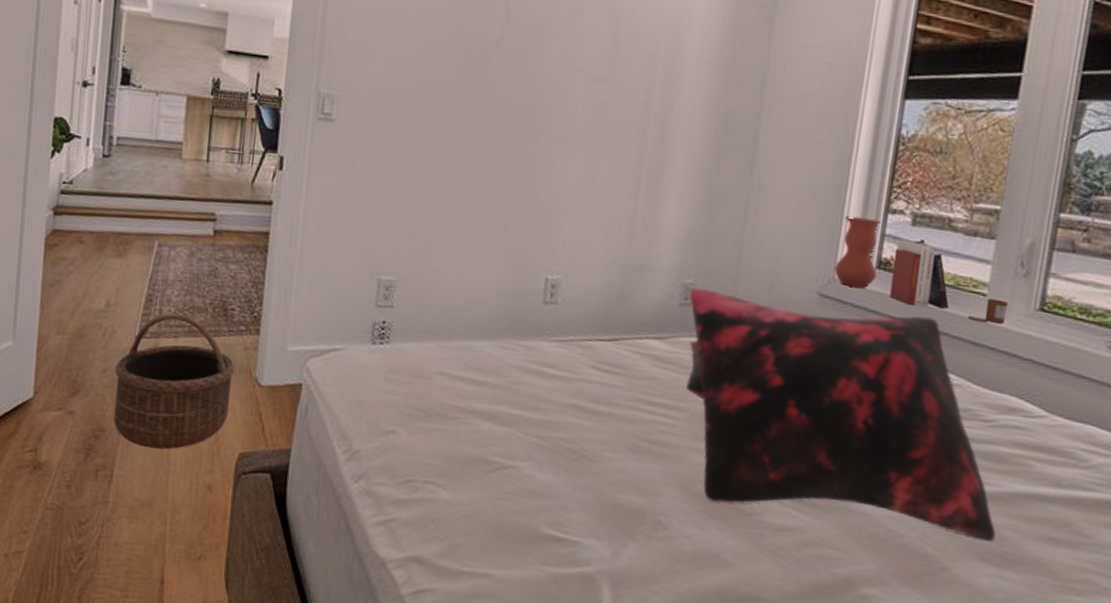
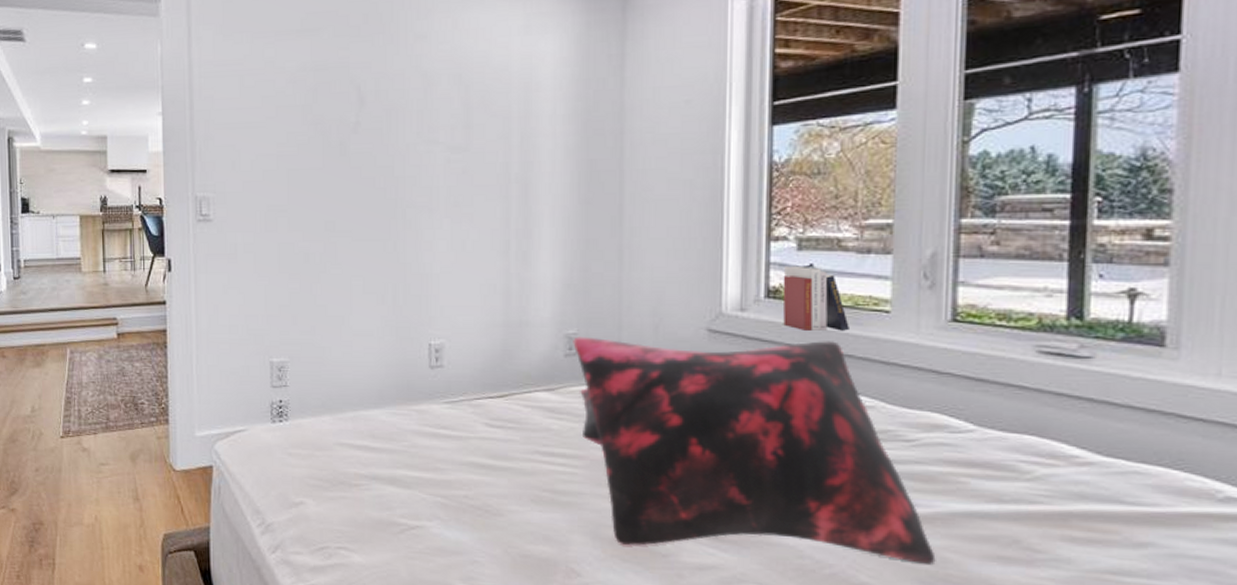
basket: present [113,312,235,450] -> none [46,411,151,537]
vase: present [835,217,882,289] -> none [721,249,767,320]
candle: present [967,298,1009,325] -> none [871,315,916,341]

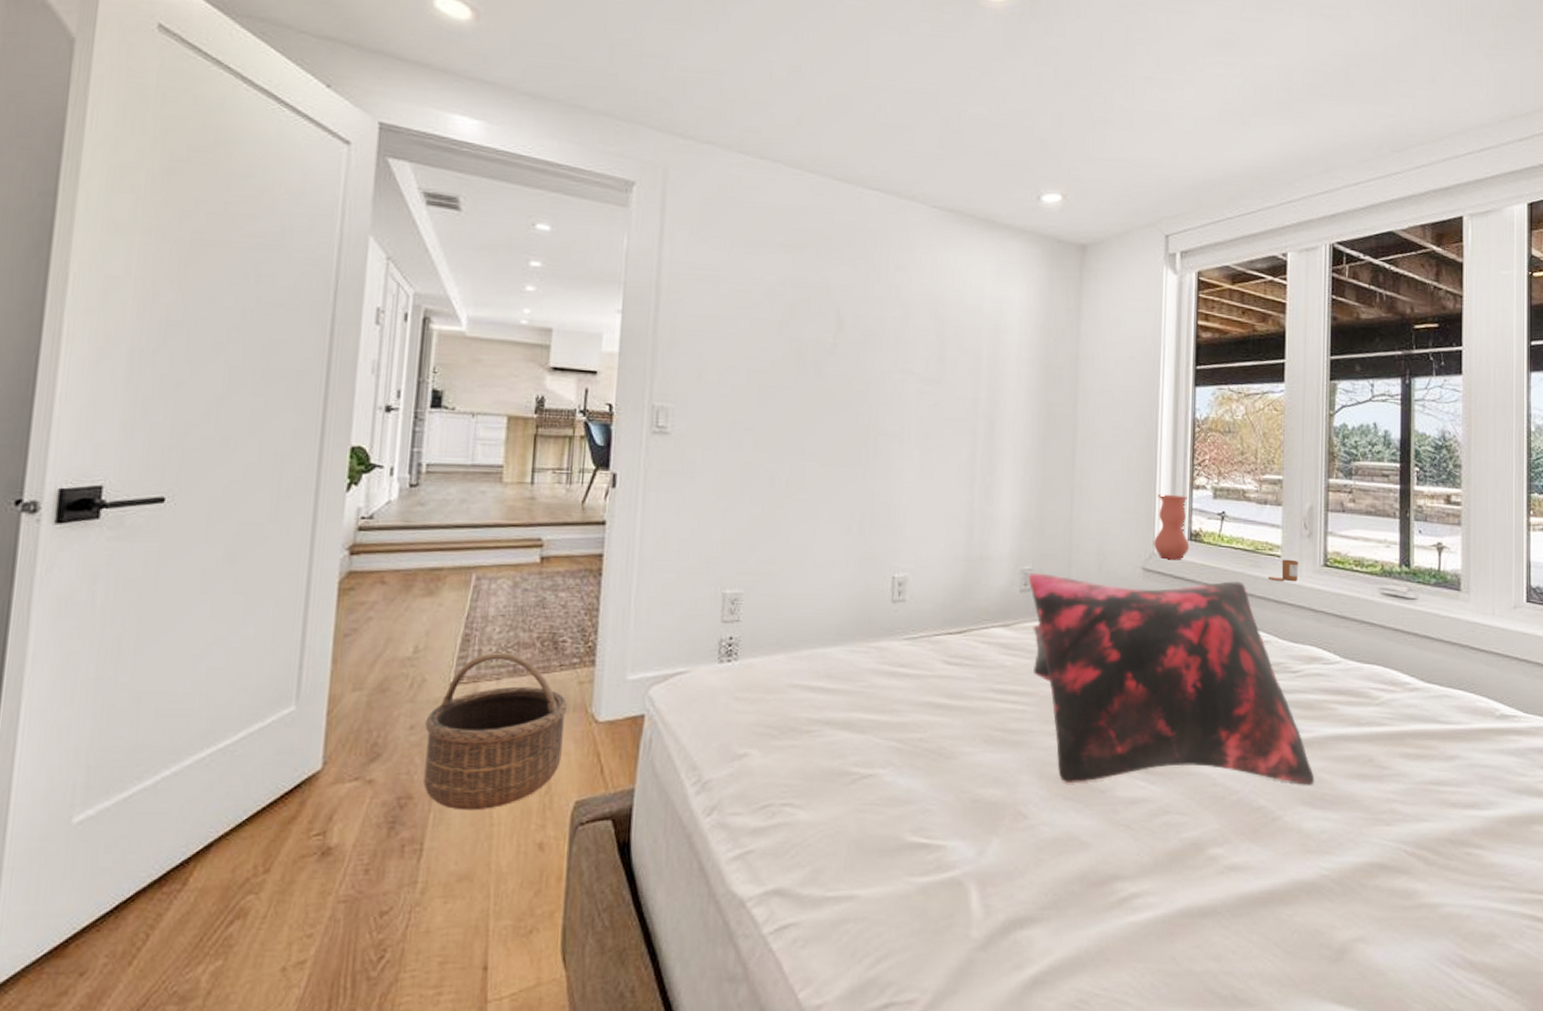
basket: none [46,411,151,537] -> present [423,652,568,811]
vase: none [721,249,767,320] -> present [1154,495,1190,560]
books: present [782,265,849,332] -> none [1202,512,1252,573]
candle: none [871,315,916,341] -> present [1268,559,1299,582]

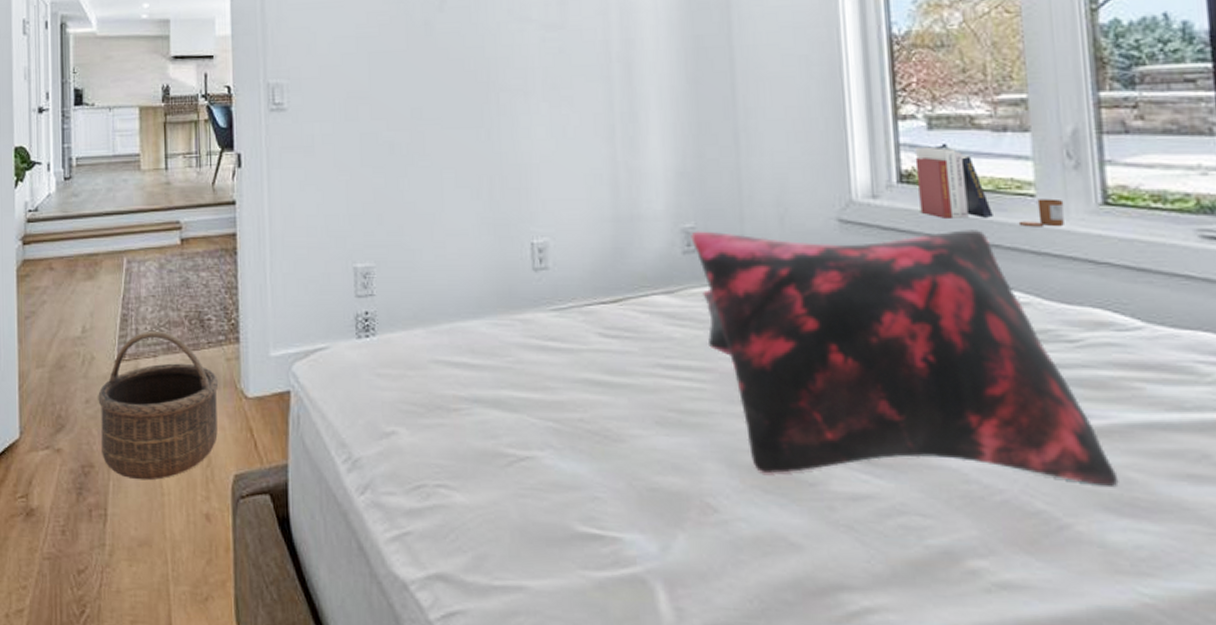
vase: present [1154,495,1190,560] -> none [850,129,901,208]
books: none [1202,512,1252,573] -> present [915,146,993,220]

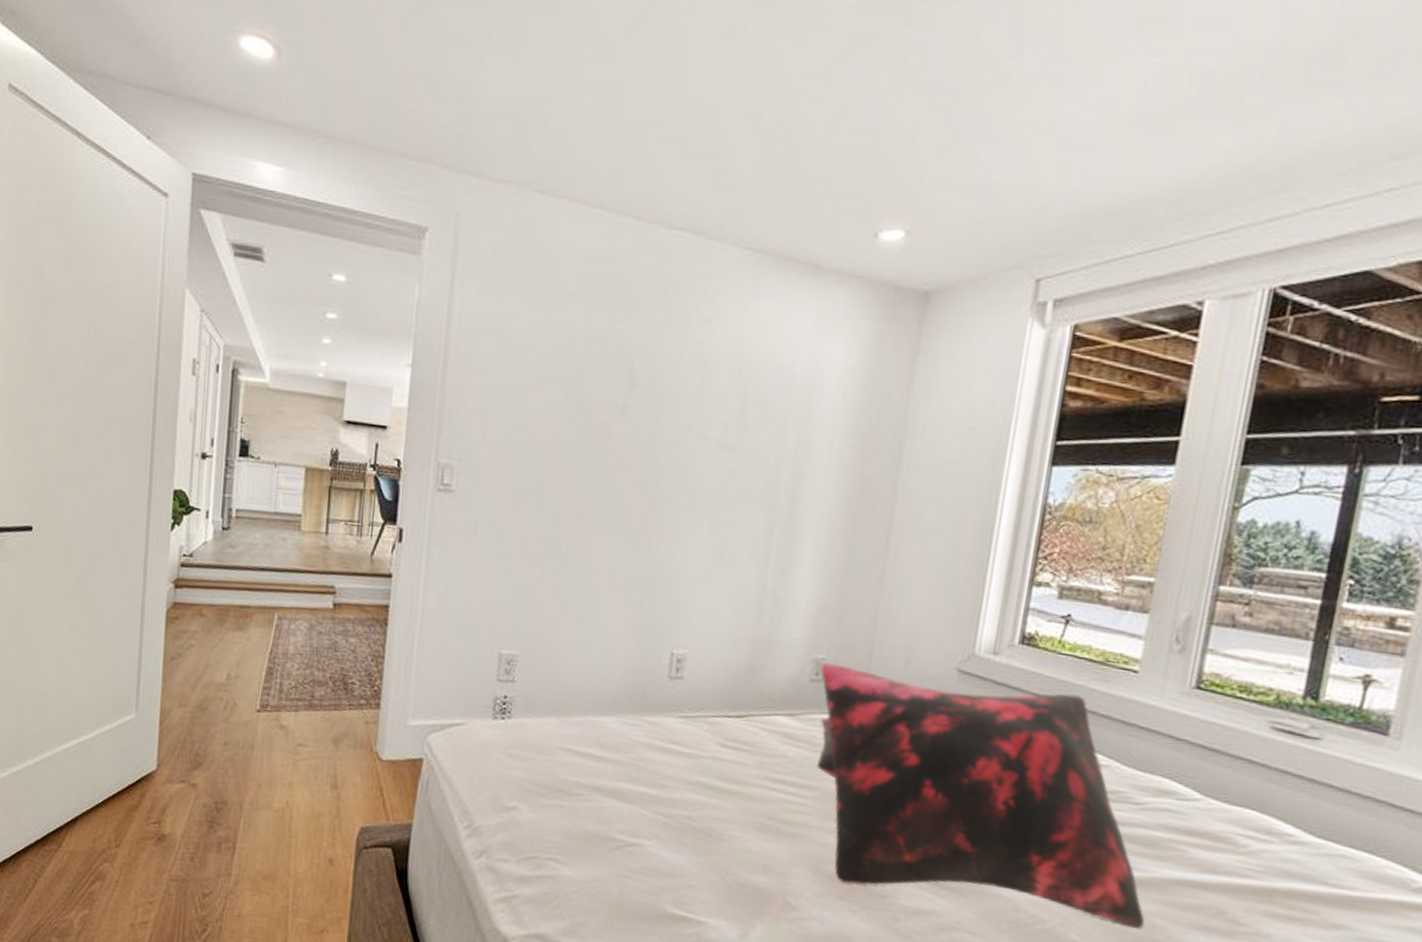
basket: present [98,330,219,481] -> none [236,686,356,823]
books: present [915,146,993,220] -> none [1033,613,1097,687]
candle: present [1018,198,1065,227] -> none [1116,675,1162,703]

